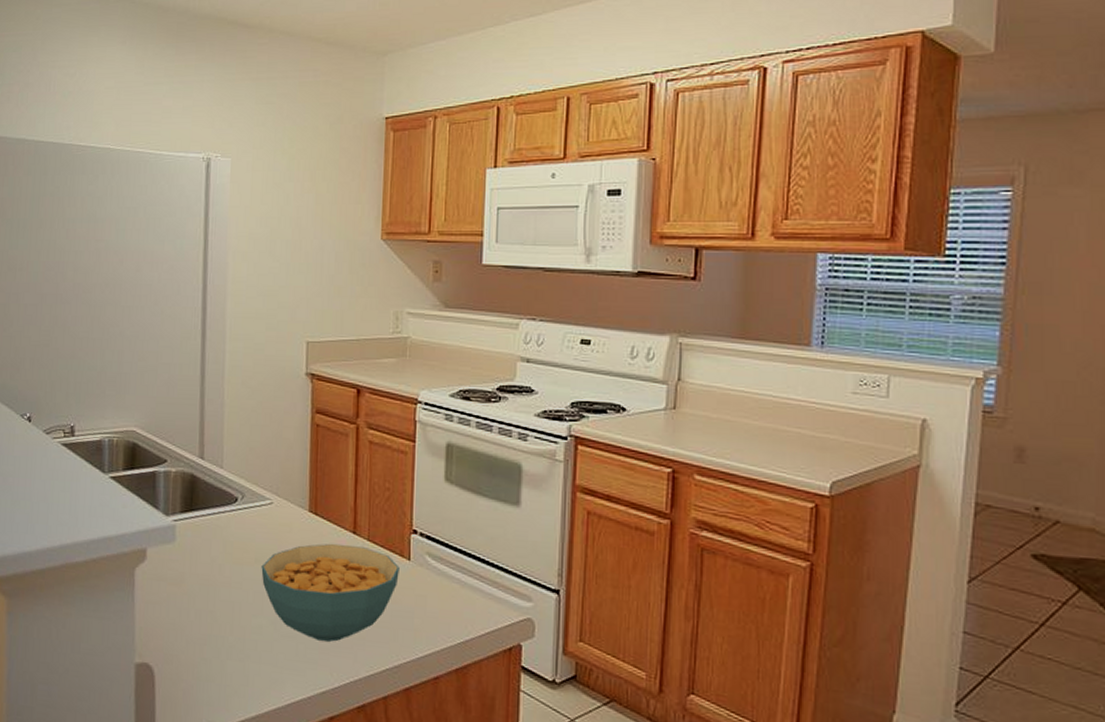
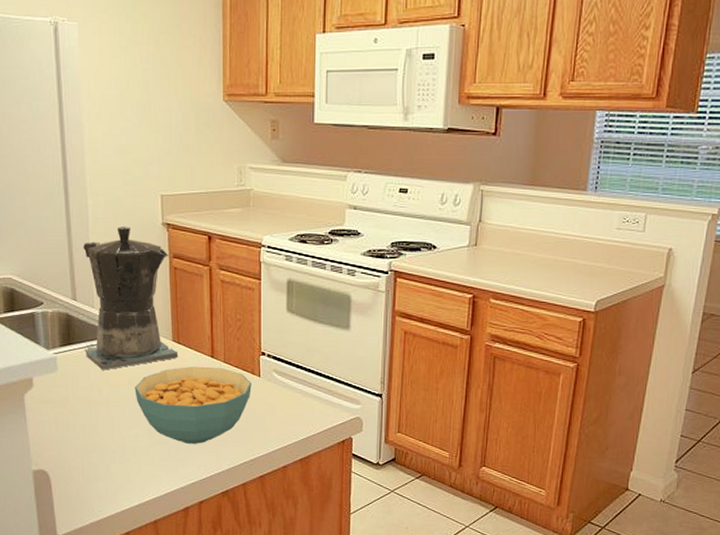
coffee maker: none [208,376,315,544] -> present [83,227,179,370]

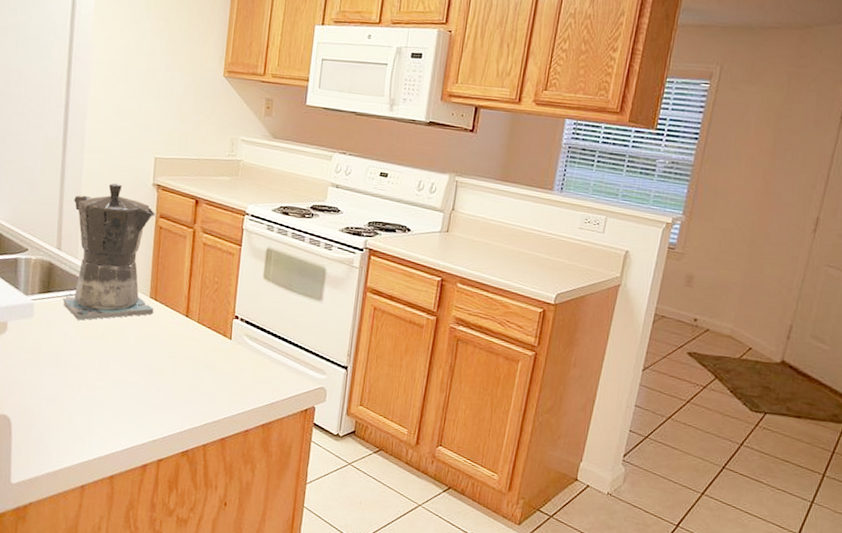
cereal bowl: present [134,366,252,444] -> none [107,323,222,401]

